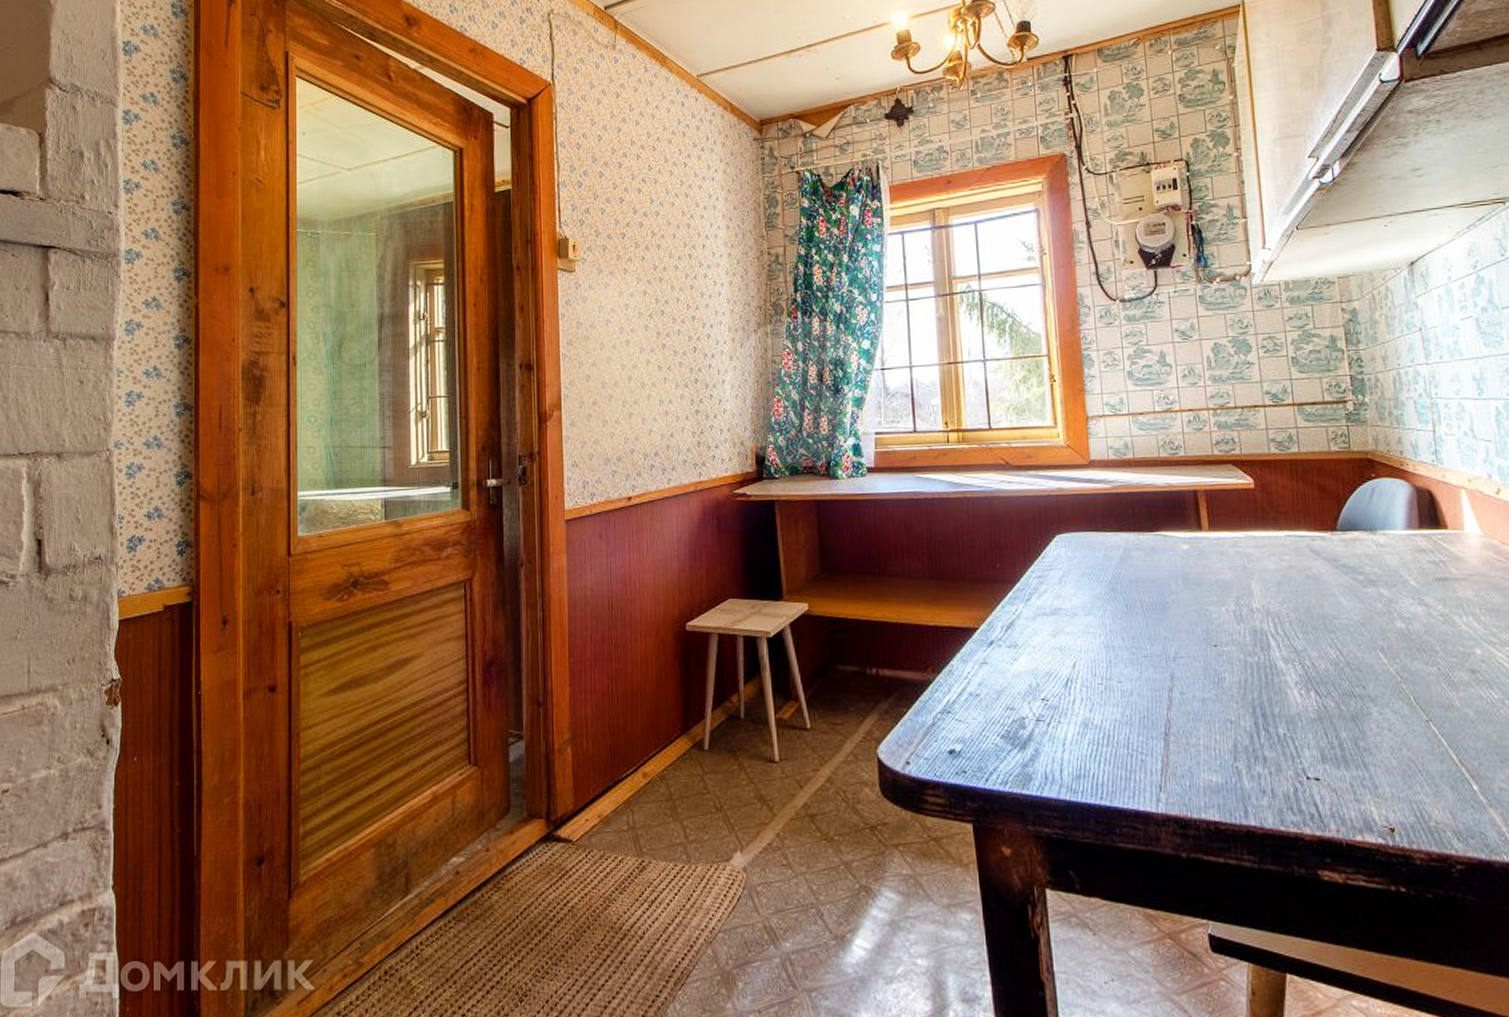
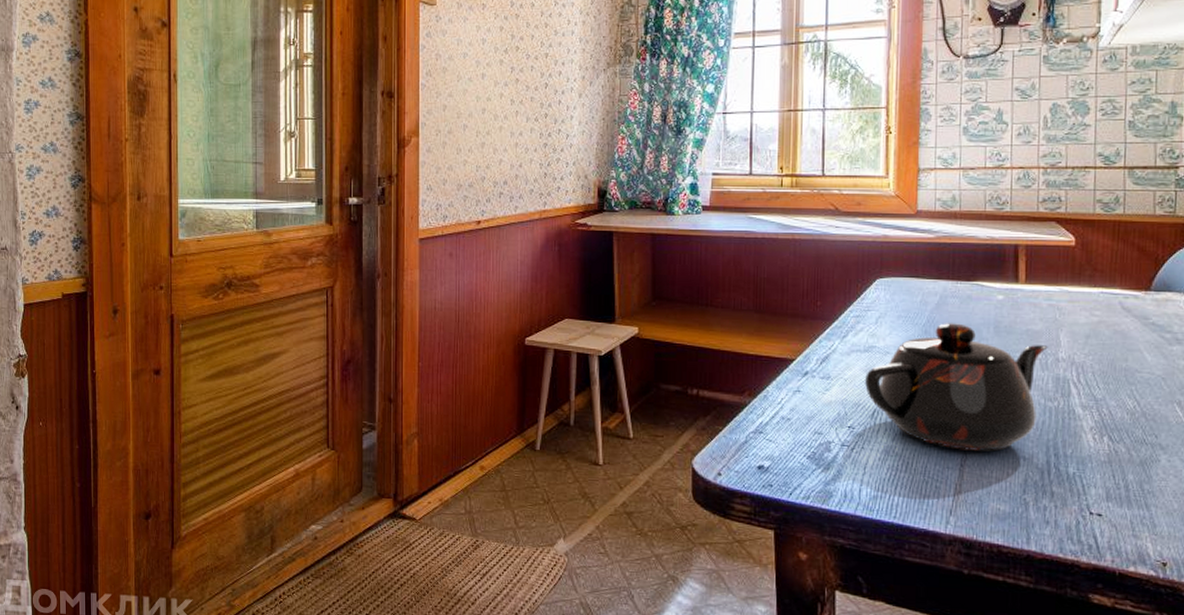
teapot: none [1054,578,1241,717] -> present [865,323,1048,451]

